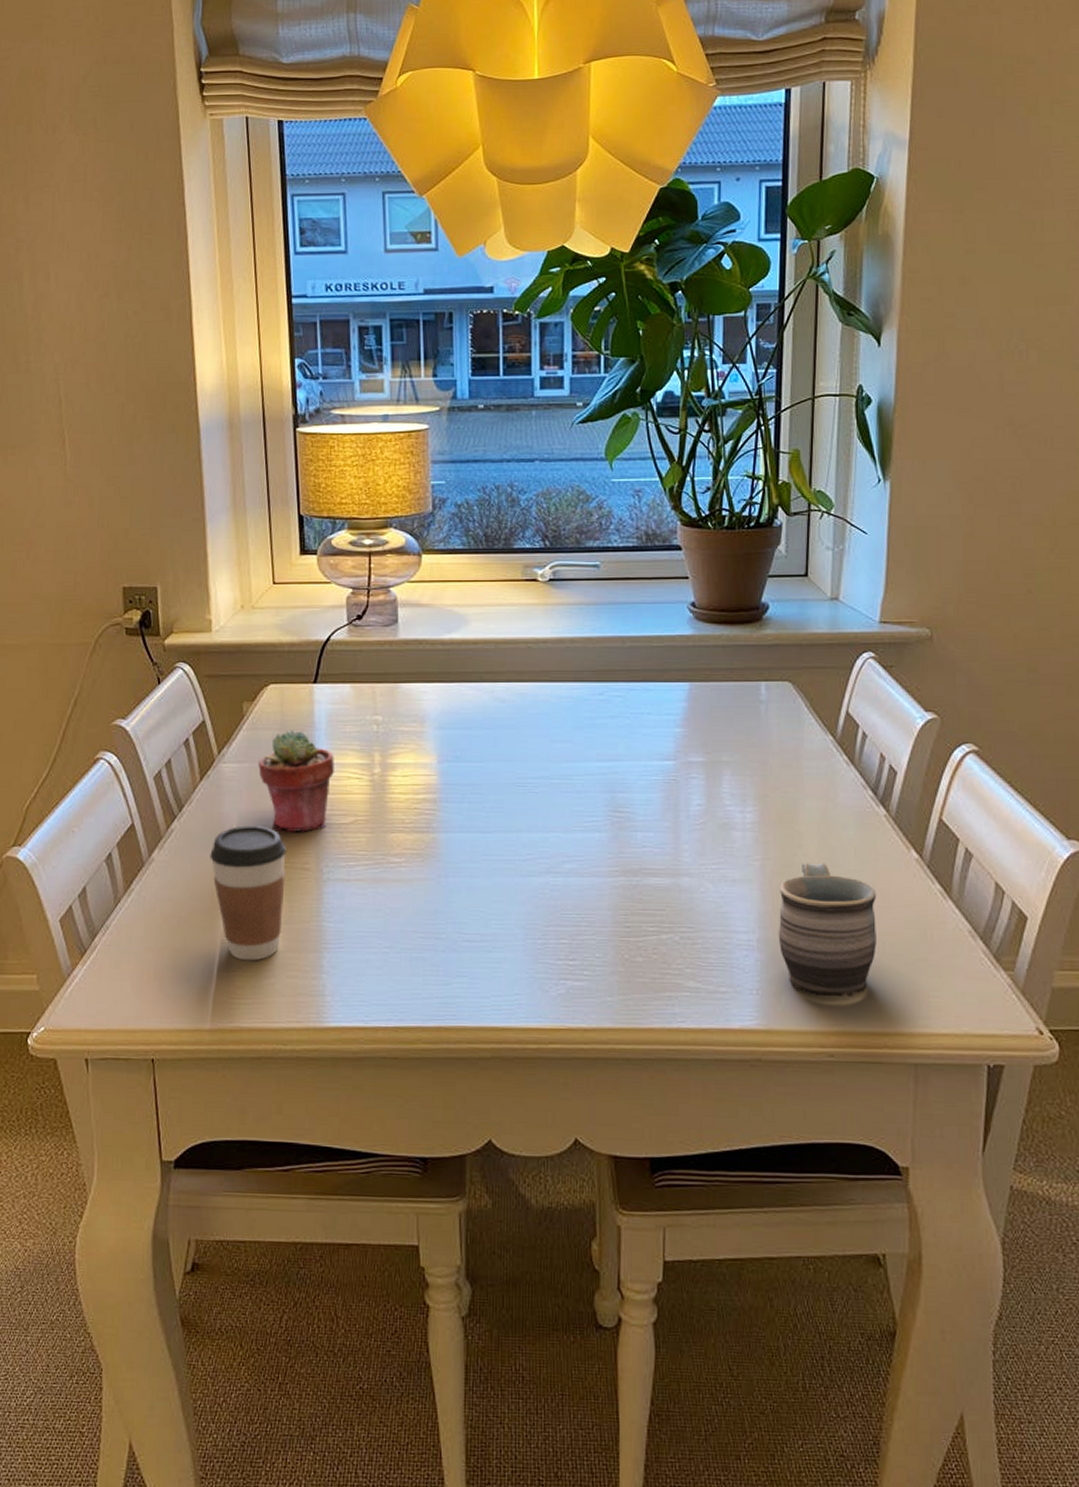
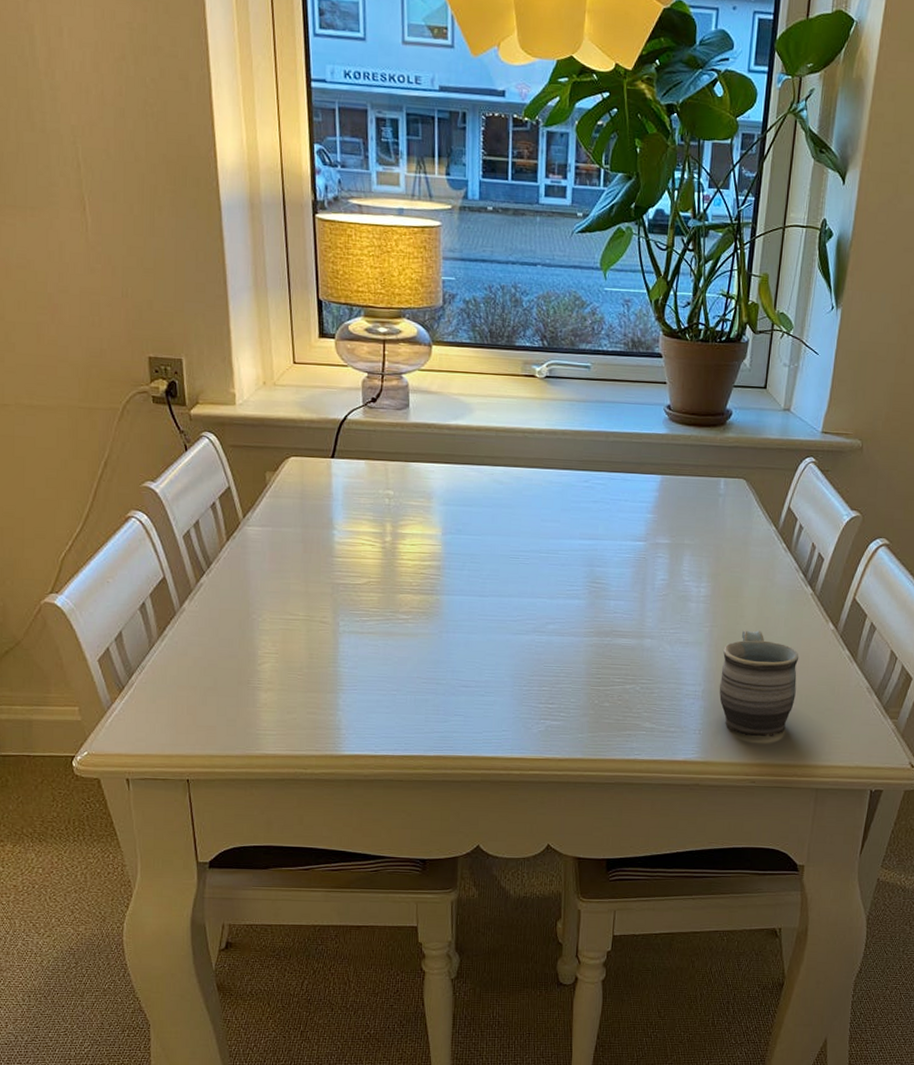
coffee cup: present [210,825,286,961] -> none [237,582,306,700]
potted succulent: present [258,729,334,832] -> none [280,499,350,590]

